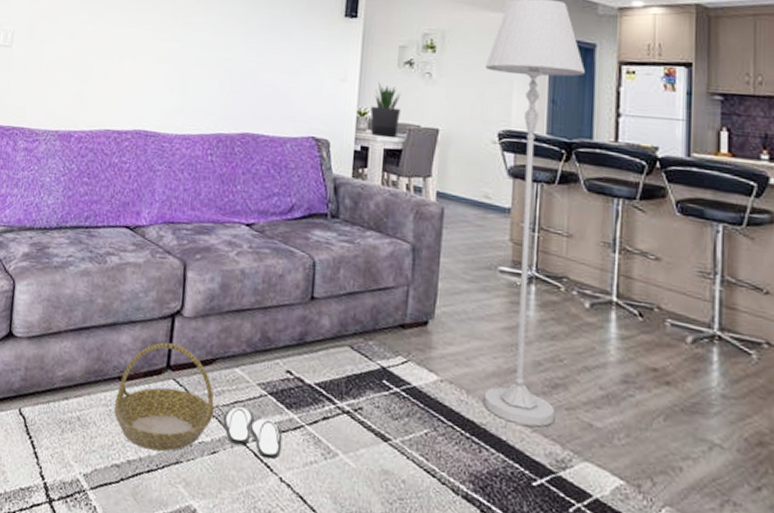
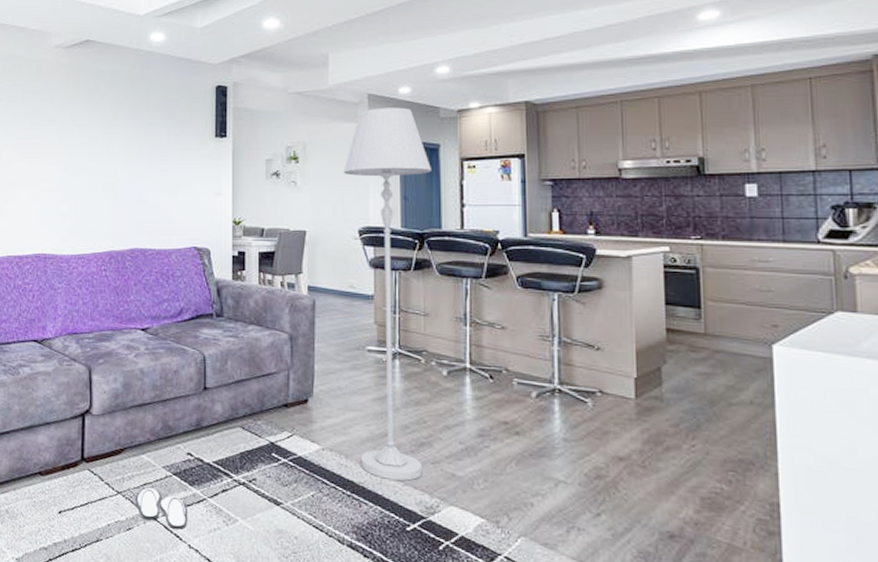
basket: present [113,342,214,452] -> none [37,438,126,533]
planter: present [370,82,402,139] -> none [245,193,271,242]

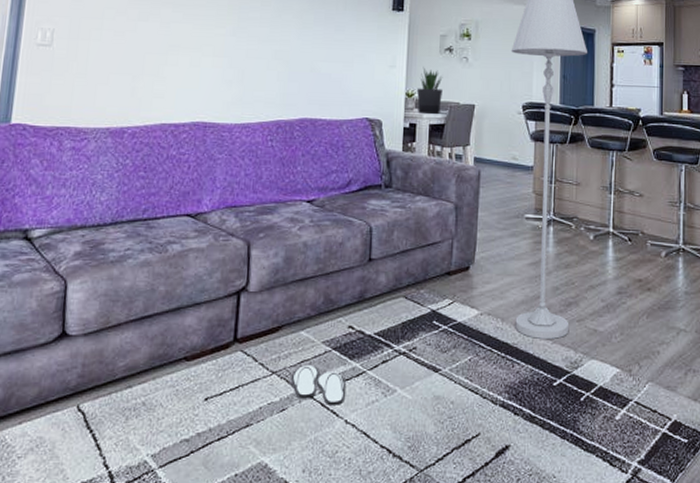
planter: none [245,193,271,242] -> present [417,67,443,115]

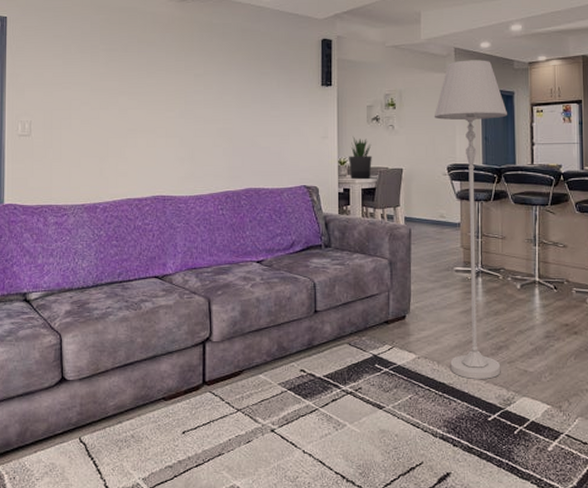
slippers: present [291,364,345,405] -> none [253,403,301,438]

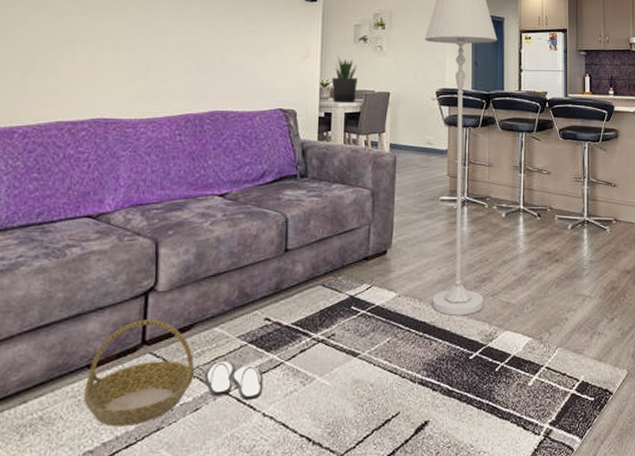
basket: none [162,364,245,449] -> present [83,319,194,427]
slippers: none [253,403,301,438] -> present [204,360,262,400]

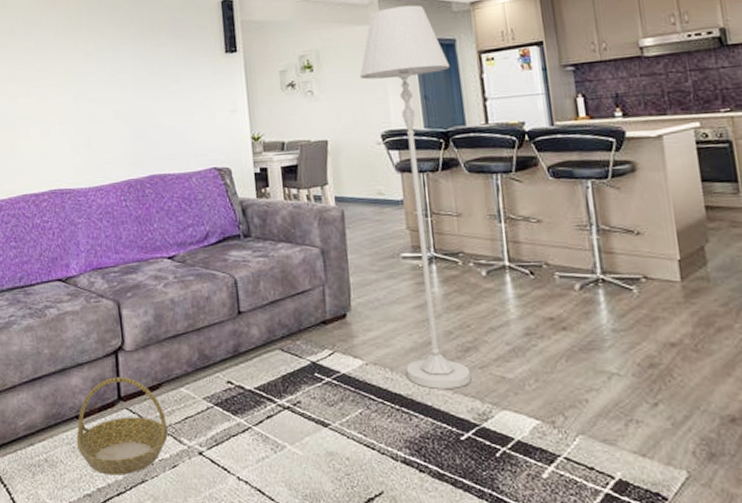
slippers: present [204,360,262,400] -> none [177,421,234,462]
planter: present [332,56,358,104] -> none [263,107,291,158]

